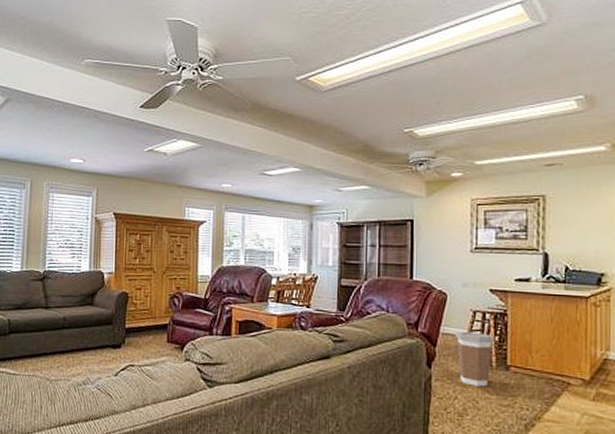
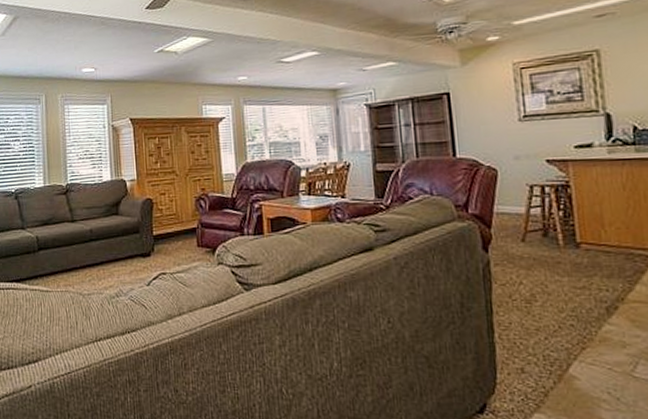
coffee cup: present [455,332,494,387] -> none [512,209,558,269]

